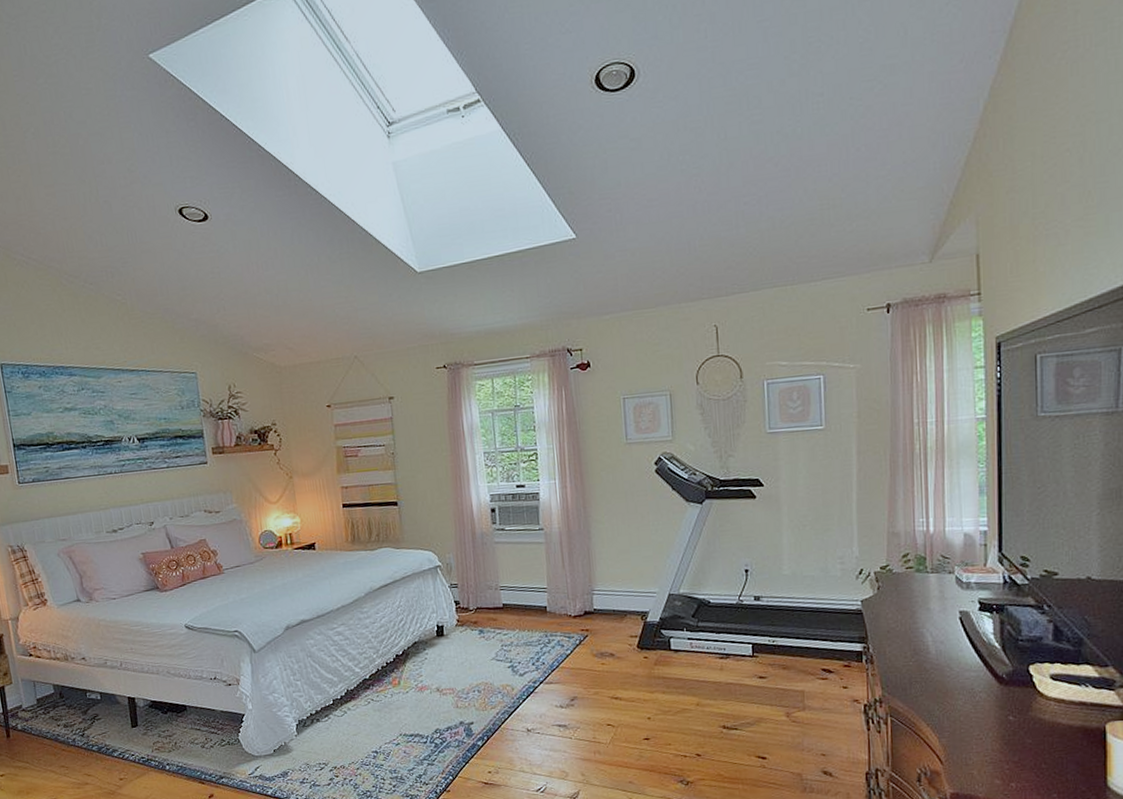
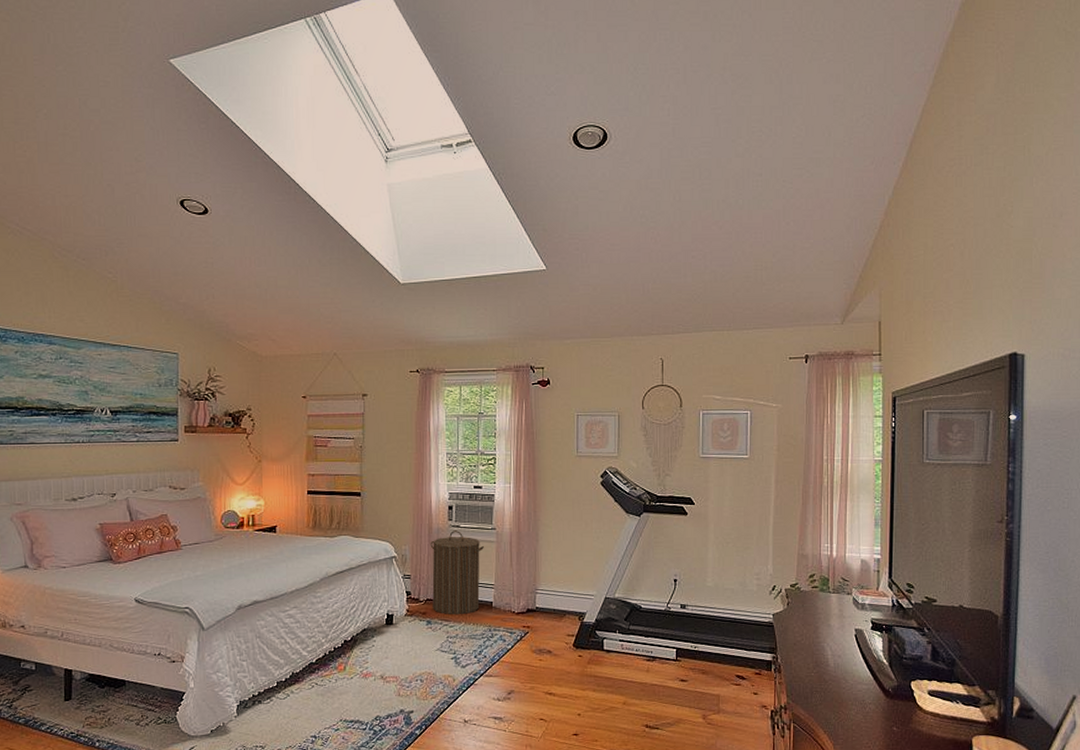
laundry hamper: none [475,534,533,623] -> present [430,530,484,615]

